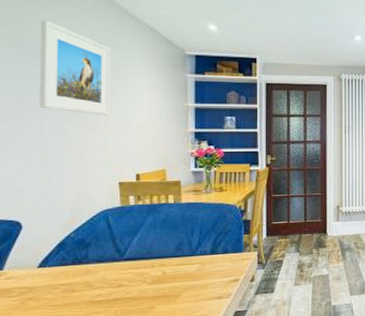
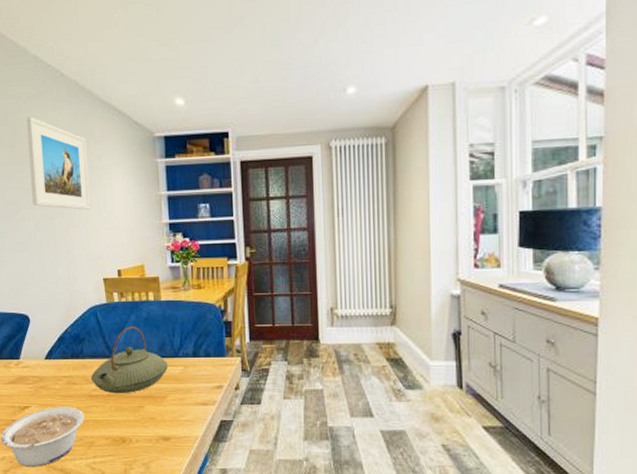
teapot: none [94,228,184,298] -> present [90,326,168,394]

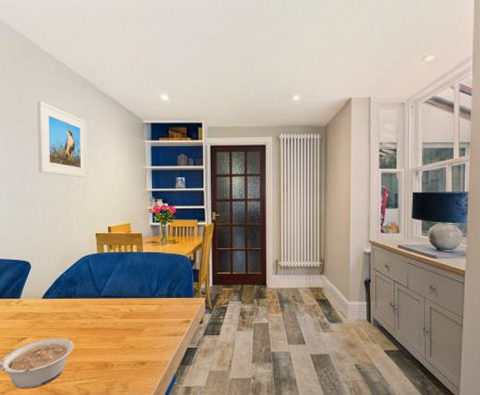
teapot: present [90,326,168,394] -> none [81,272,146,327]

